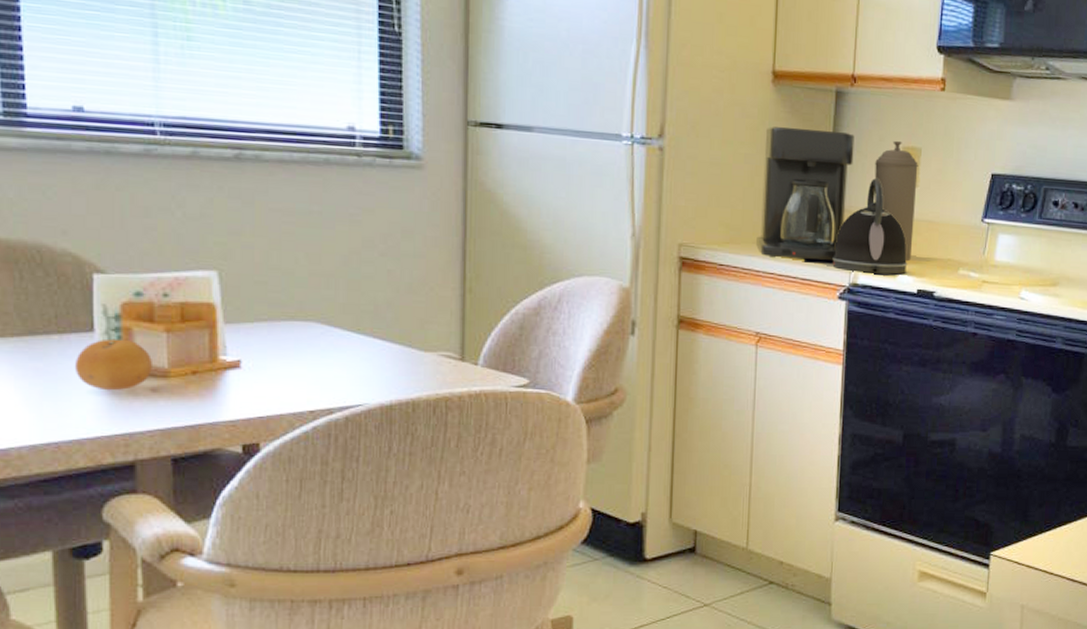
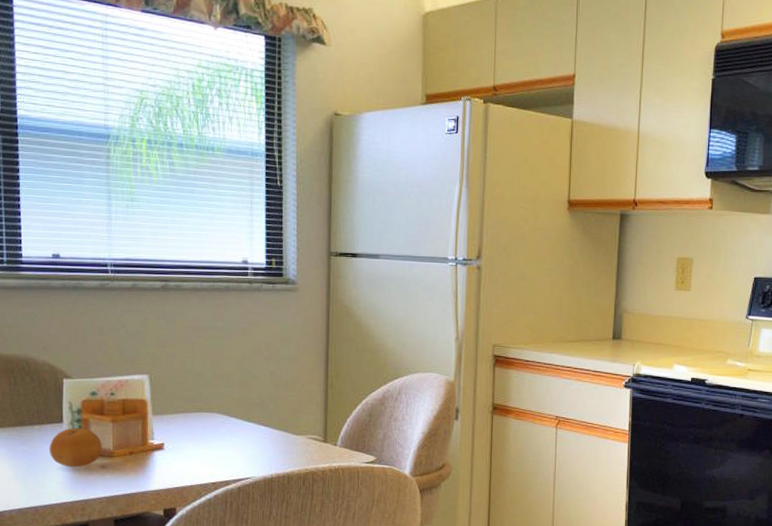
coffee maker: present [756,126,855,261] -> none [556,245,636,356]
kettle: present [832,178,908,275] -> none [619,285,683,366]
canister: present [874,140,918,262] -> none [653,252,691,355]

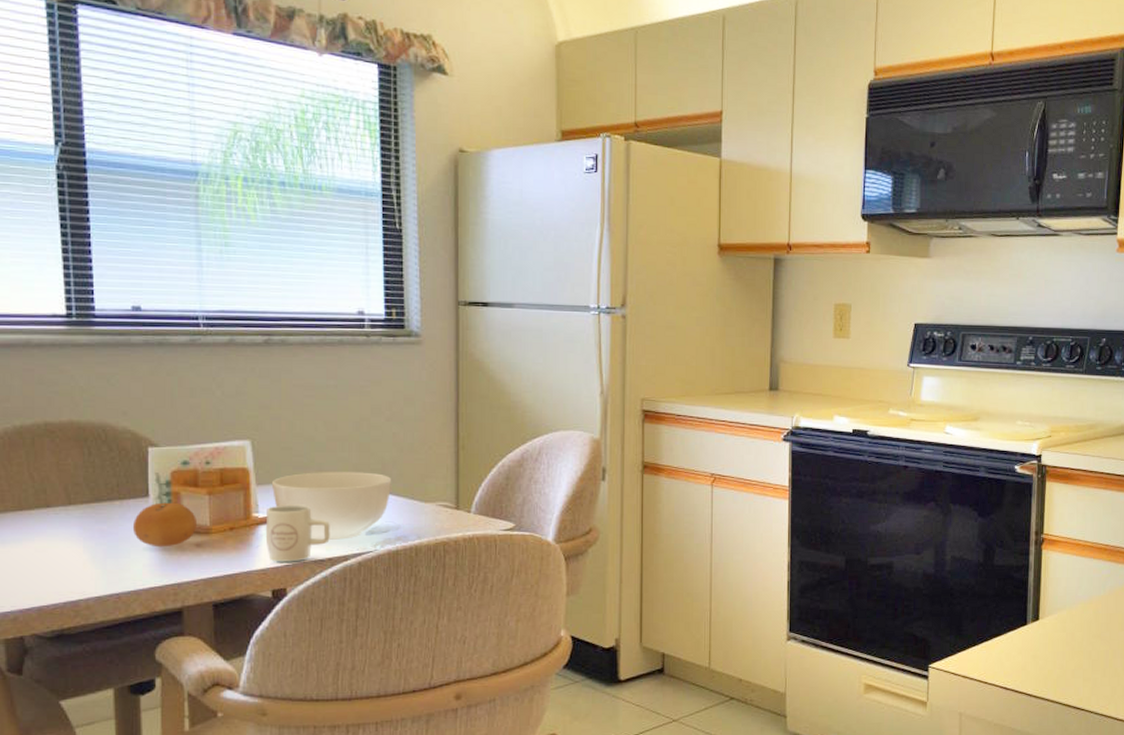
mug: none [159,433,215,485] -> present [265,505,331,562]
bowl: none [165,405,269,466] -> present [271,472,392,540]

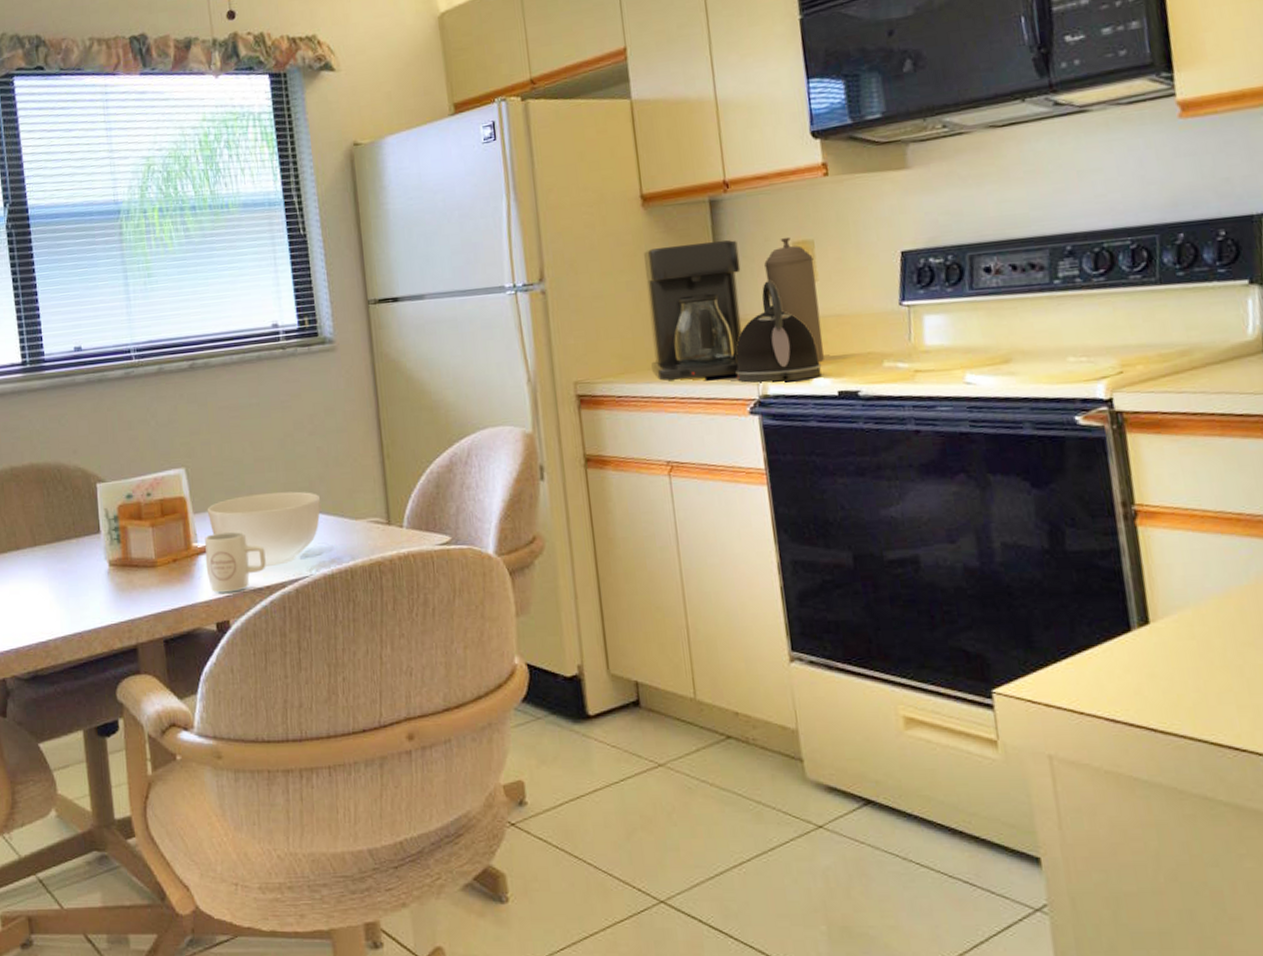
fruit: present [132,502,196,548] -> none [88,536,144,584]
coffee maker: none [709,291,792,408] -> present [643,240,743,382]
kettle: none [776,333,843,417] -> present [735,281,822,384]
canister: none [811,298,849,405] -> present [764,236,824,363]

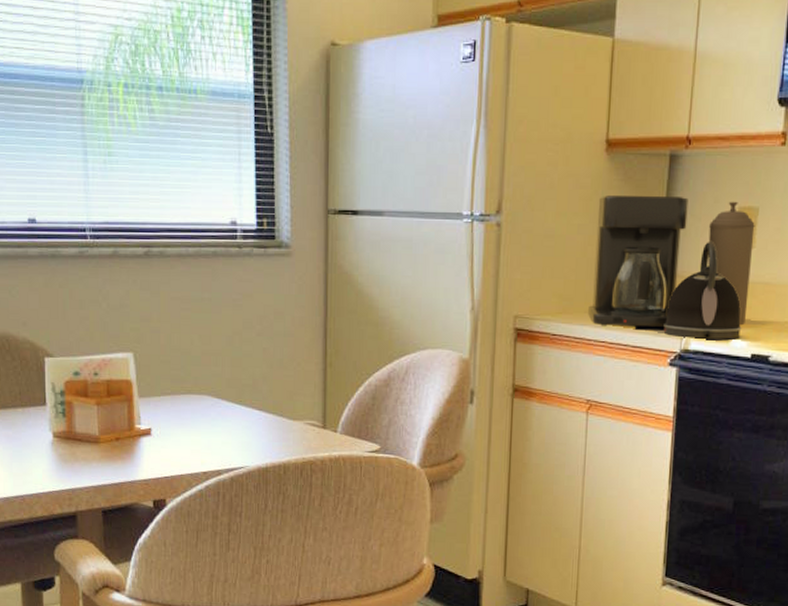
mug: present [205,530,267,593] -> none [147,417,206,474]
bowl: present [207,491,321,567] -> none [152,386,262,454]

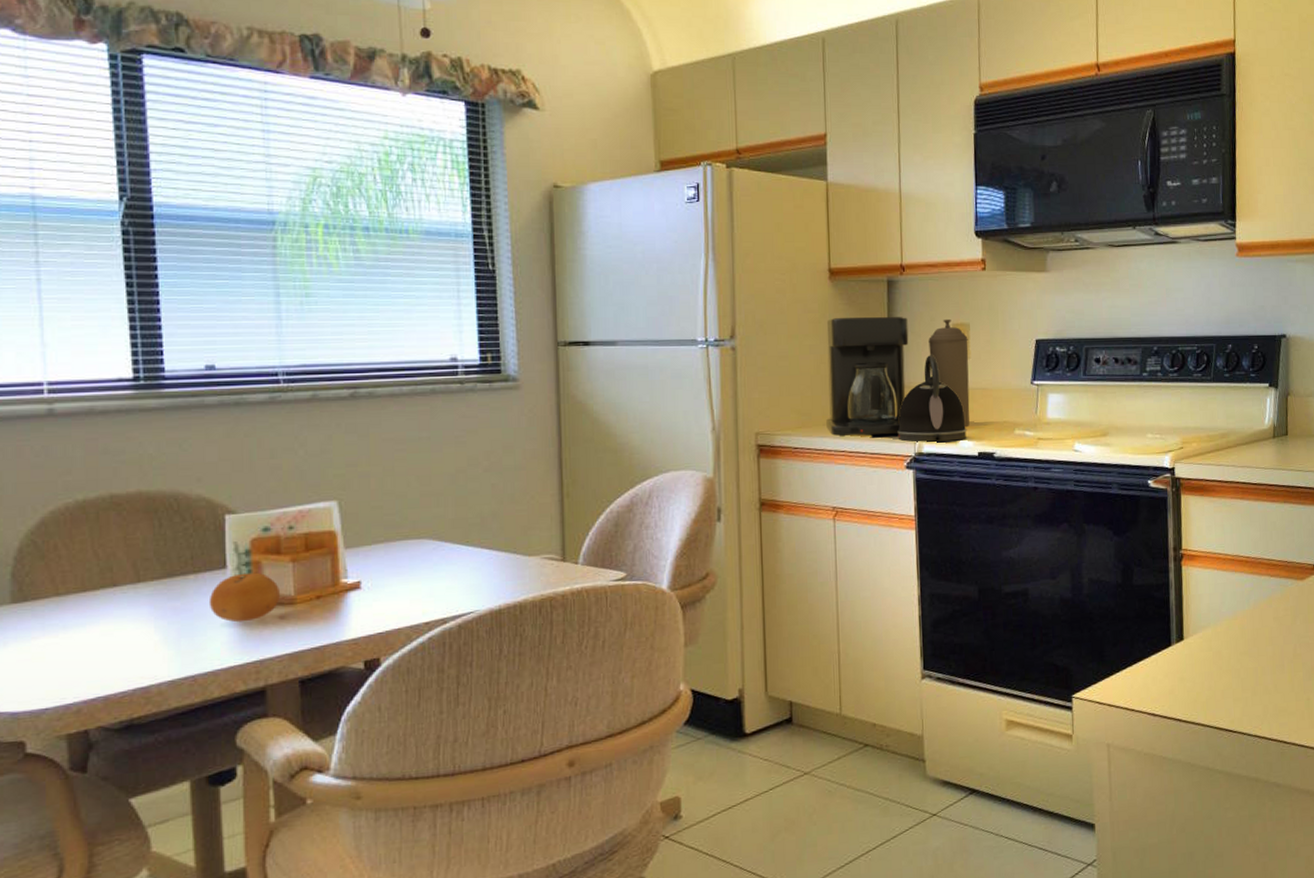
fruit: none [33,411,87,454] -> present [208,572,280,623]

